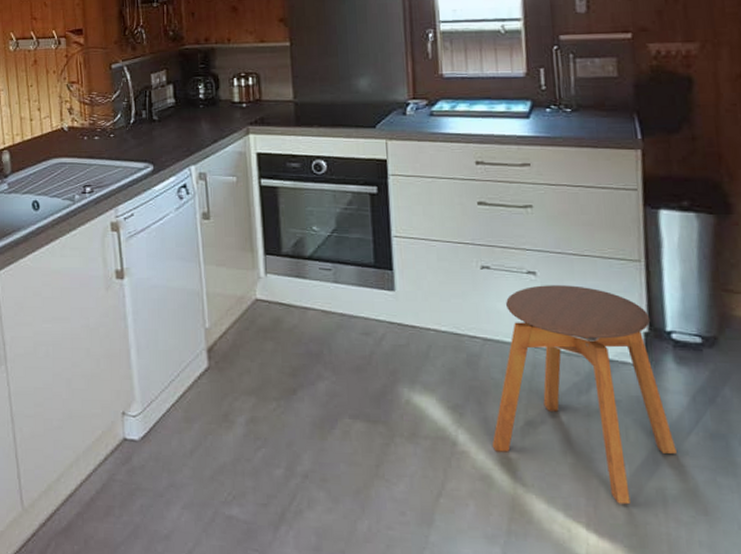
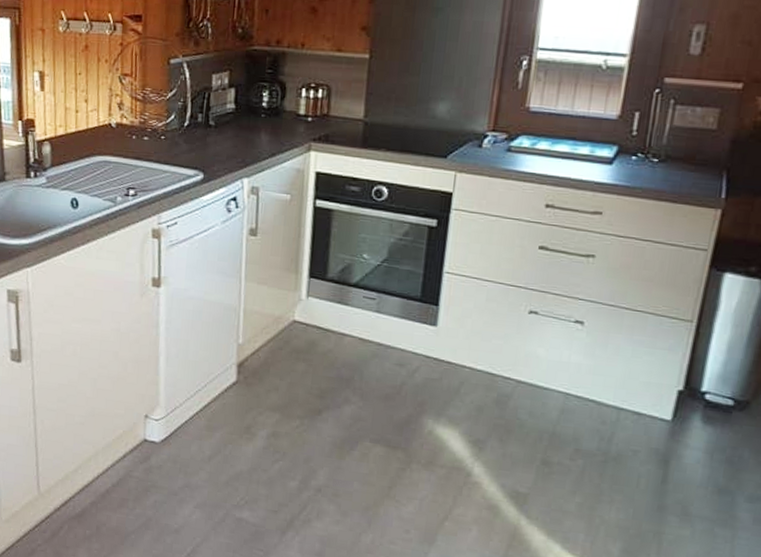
stool: present [492,285,677,505] -> none [505,335,689,544]

